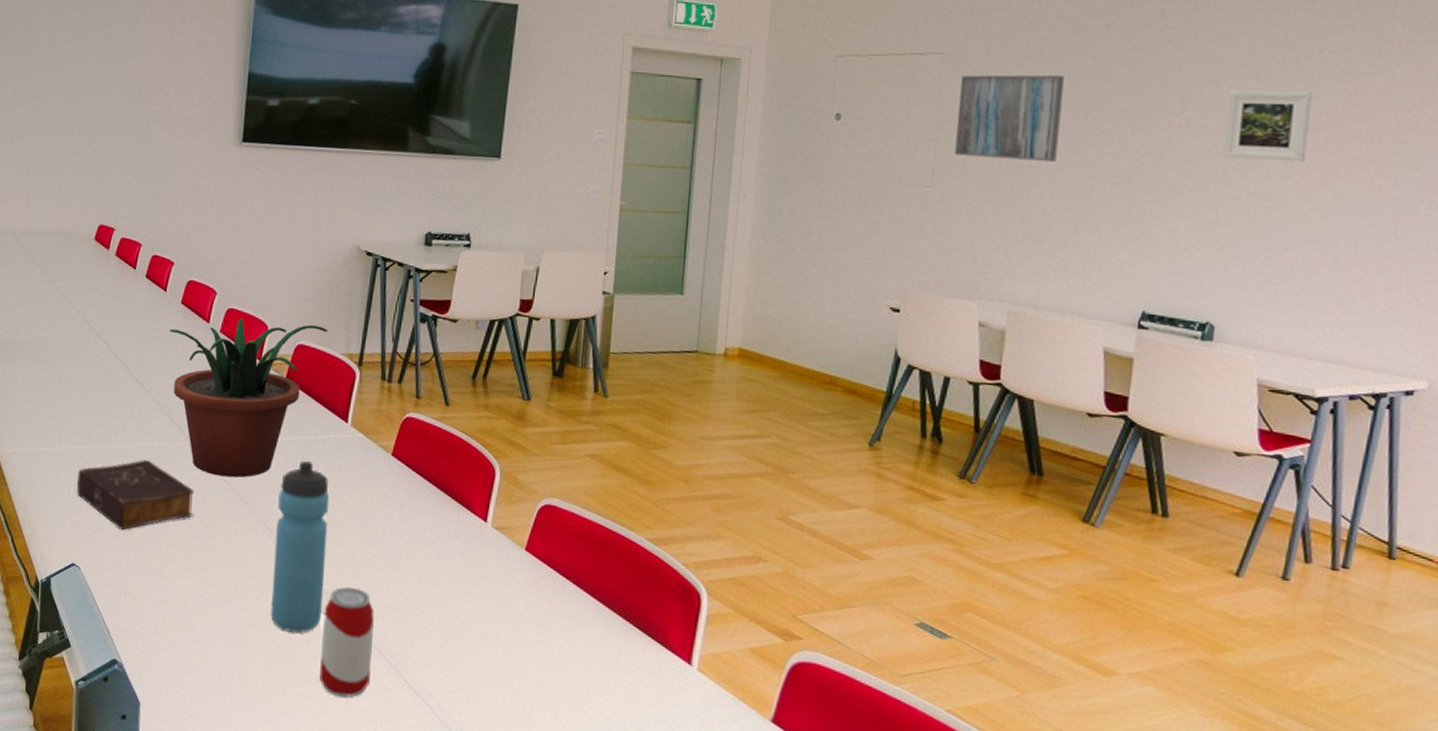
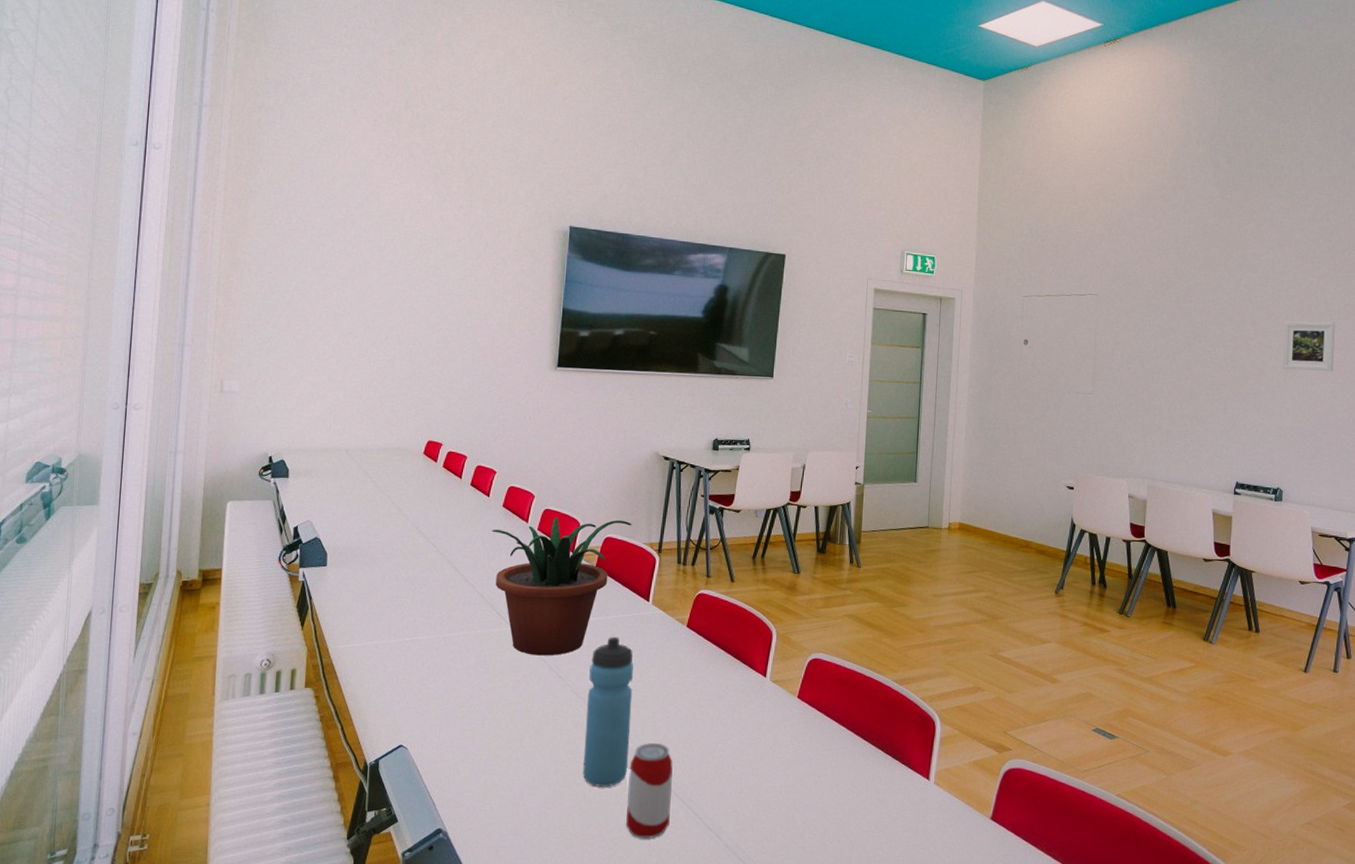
book: present [76,459,194,531] -> none [405,645,514,711]
wall art: present [955,75,1064,162] -> none [1108,310,1179,374]

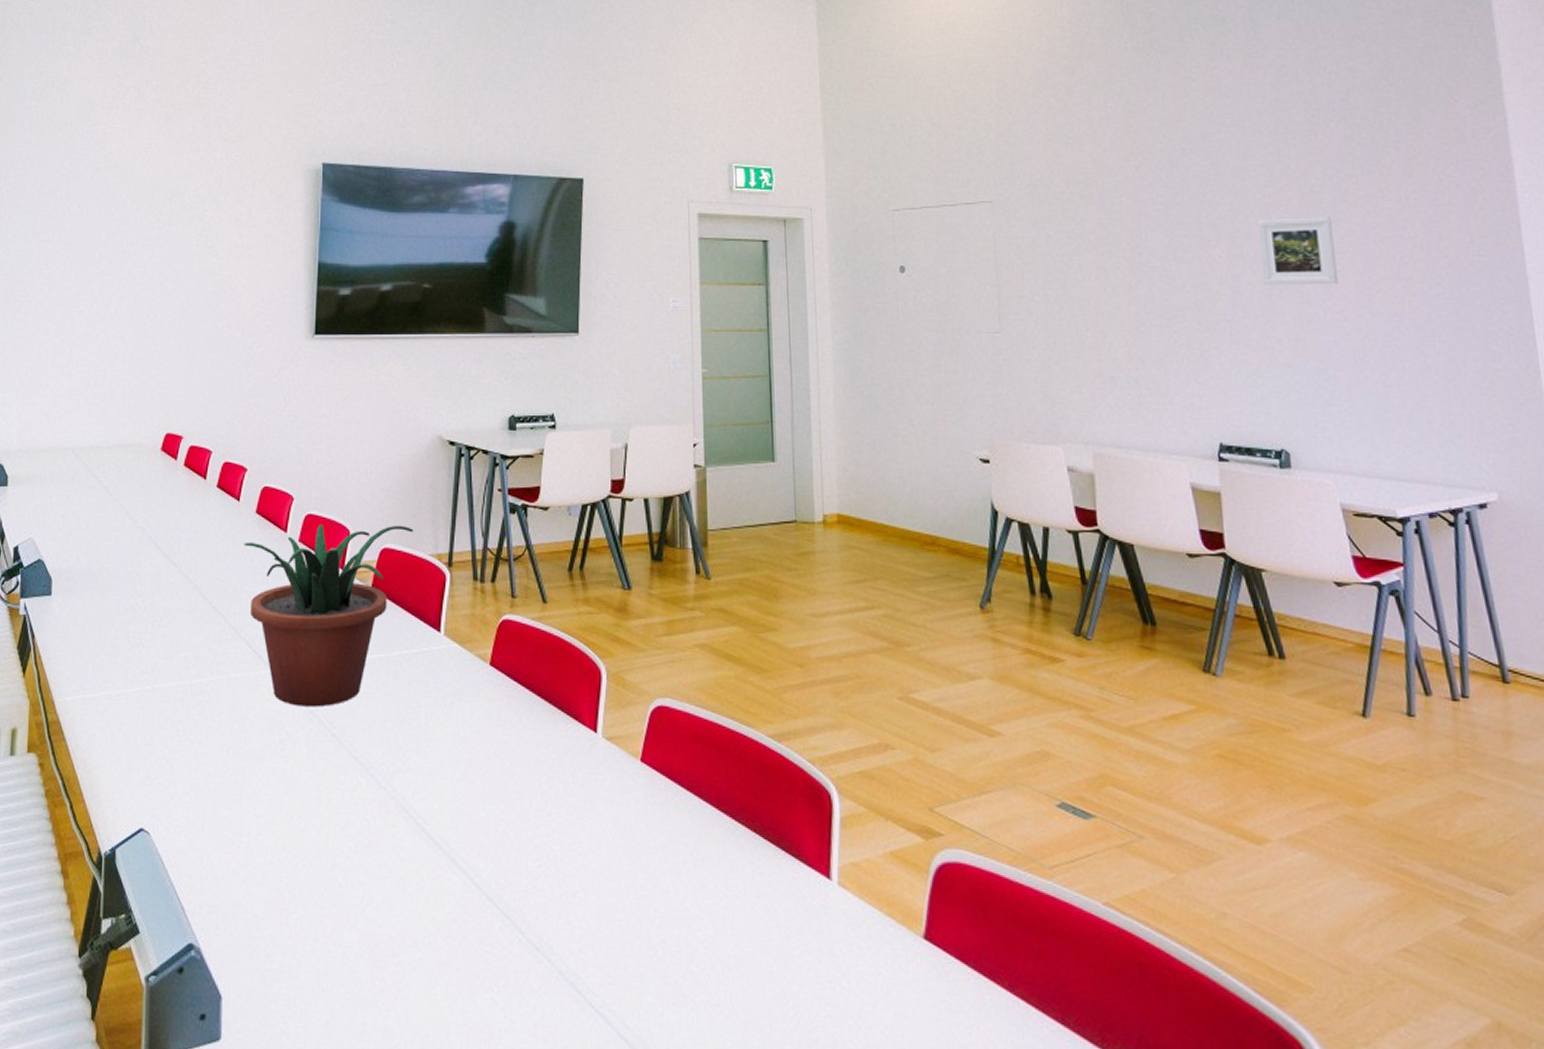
water bottle: present [582,637,634,787] -> none [367,680,426,887]
beverage can: present [626,743,673,839] -> none [425,825,483,962]

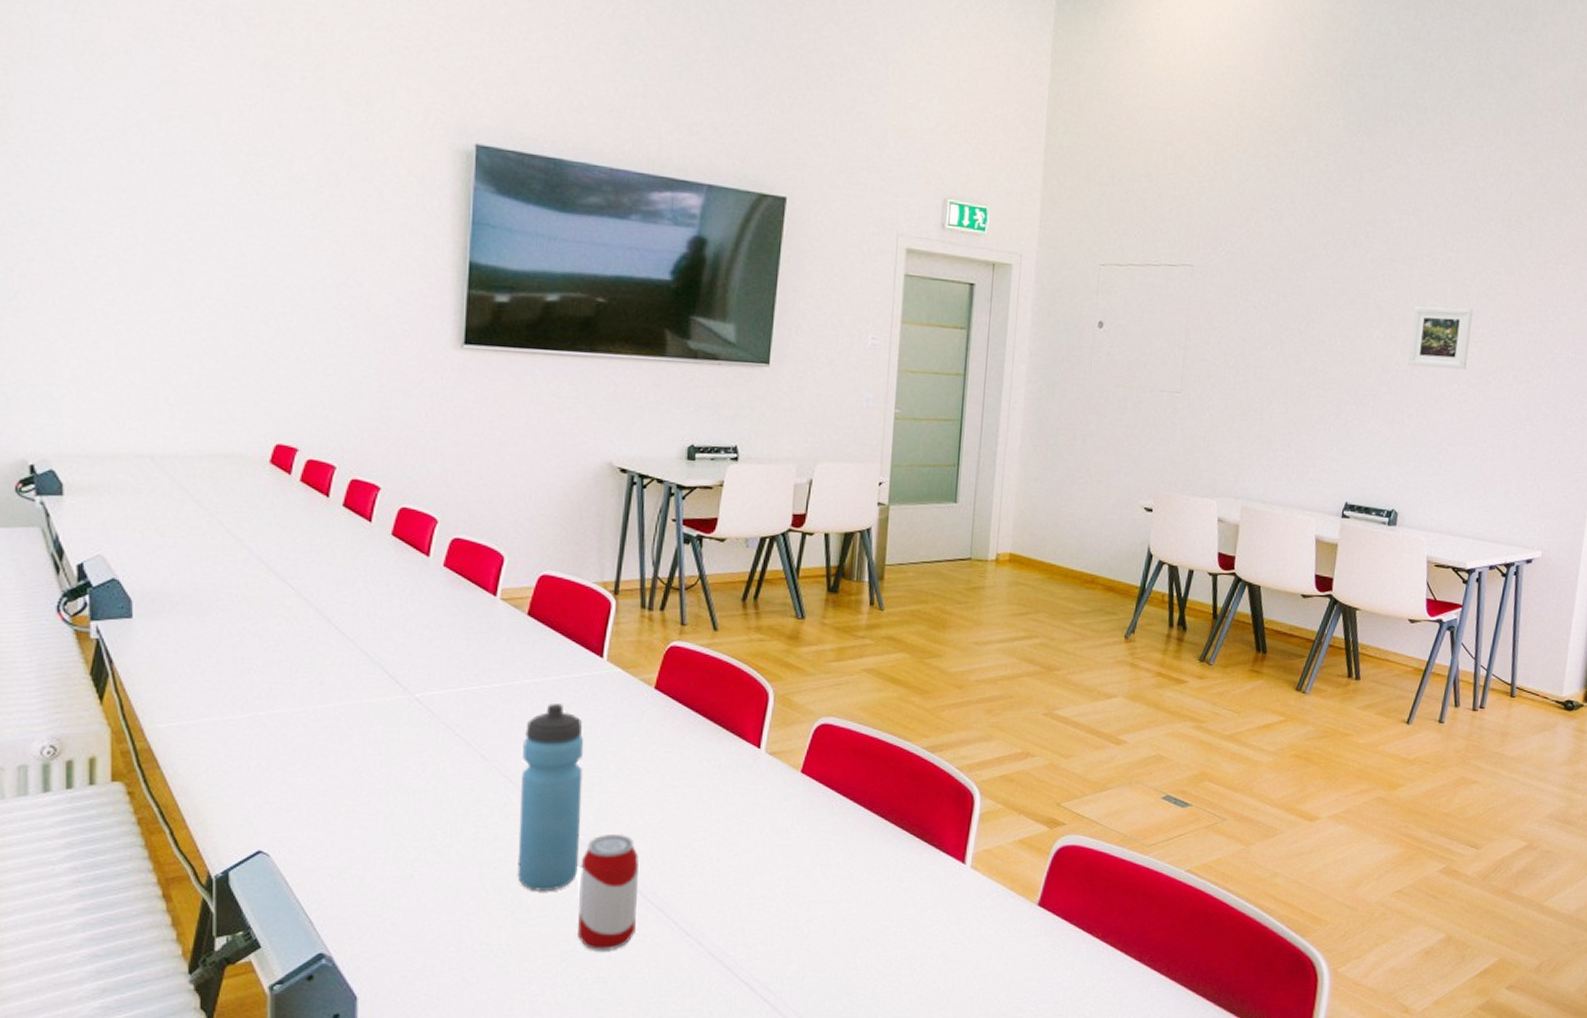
potted plant: present [244,523,414,707] -> none [377,548,577,730]
water bottle: none [367,680,426,887] -> present [517,704,584,891]
beverage can: none [425,825,483,962] -> present [577,835,639,951]

